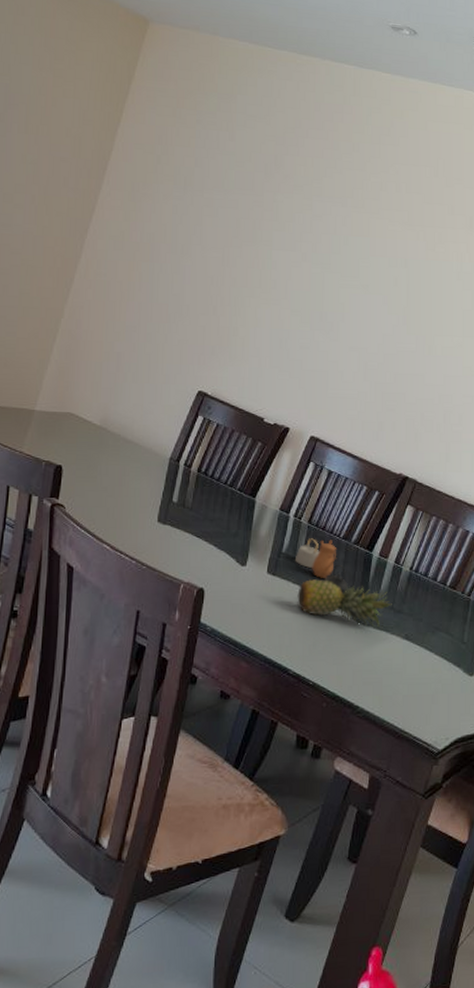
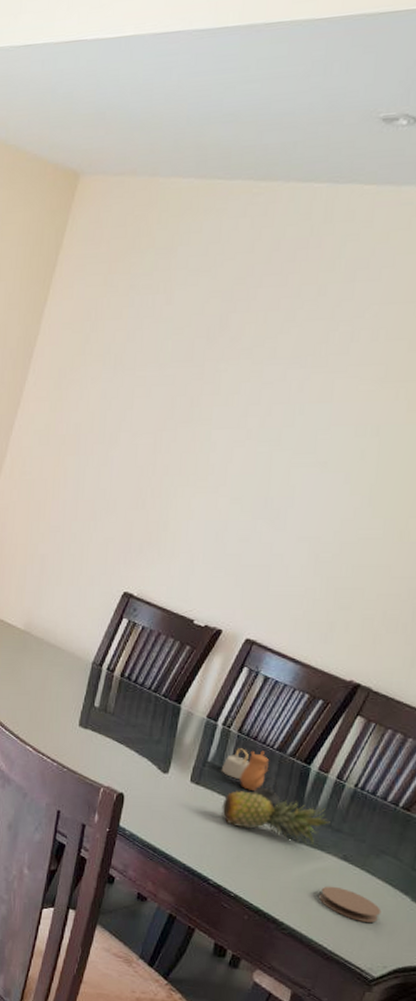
coaster: none [388,665,440,697] -> present [319,885,382,923]

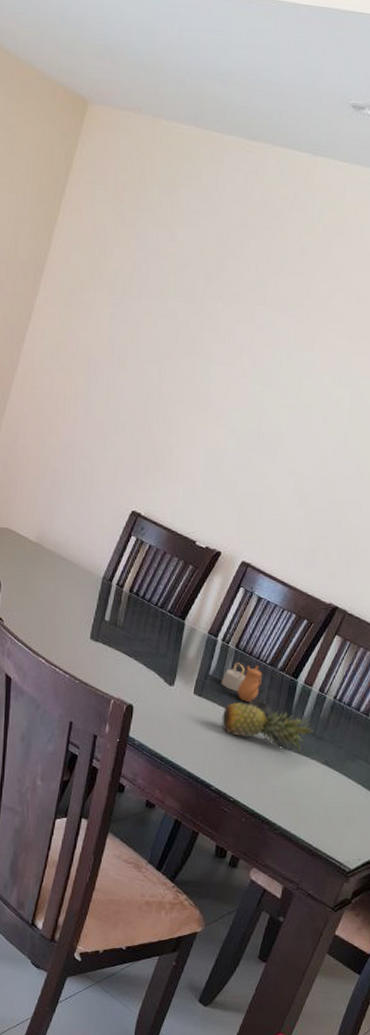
coaster: present [319,885,382,923] -> none [305,788,356,820]

